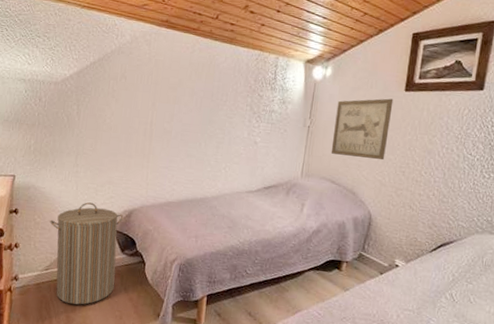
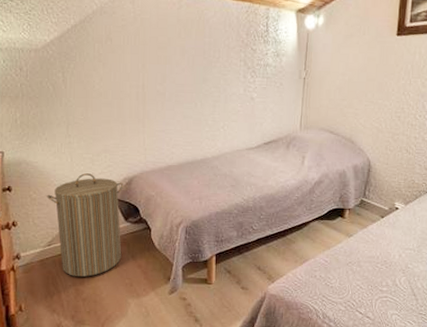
wall art: present [331,98,394,160] -> none [327,44,386,107]

